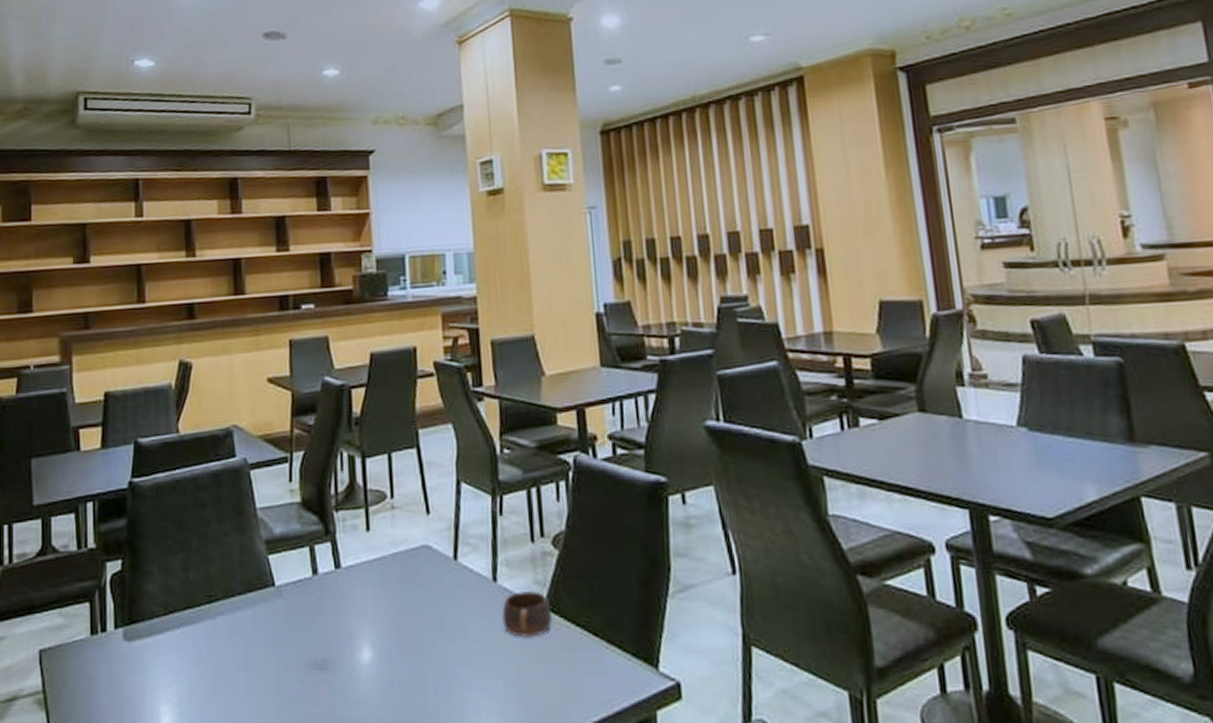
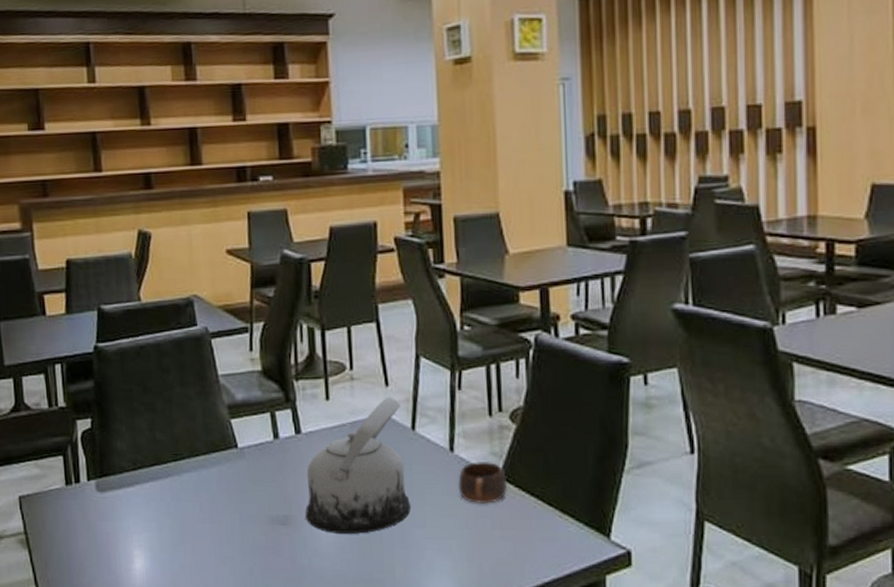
teapot: none [345,525,455,677] -> present [306,396,412,534]

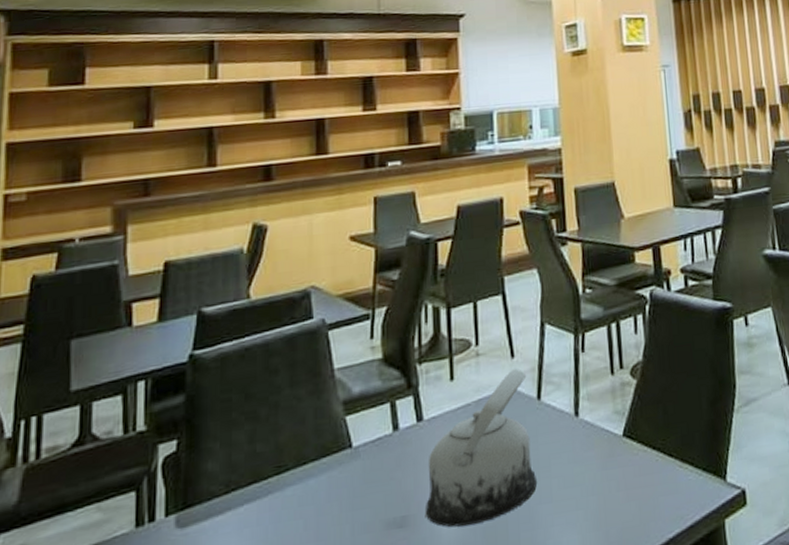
cup: present [458,460,508,505] -> none [583,420,632,468]

